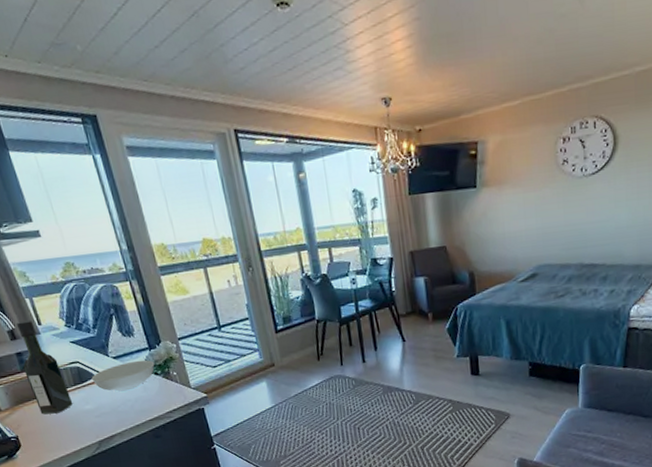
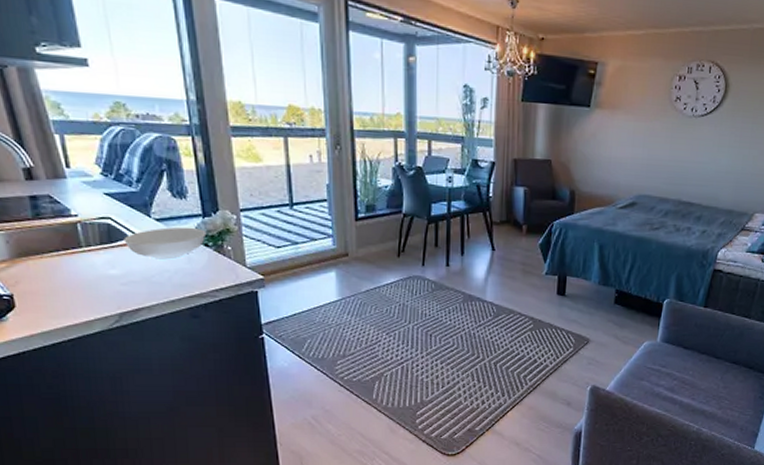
bottle: present [16,320,73,415] -> none [36,159,95,274]

